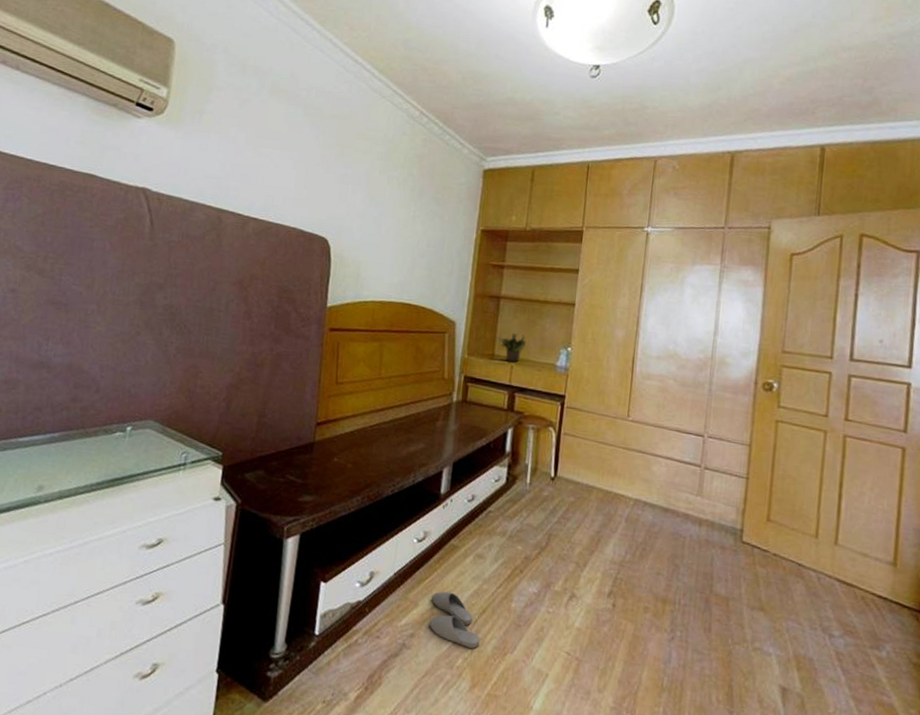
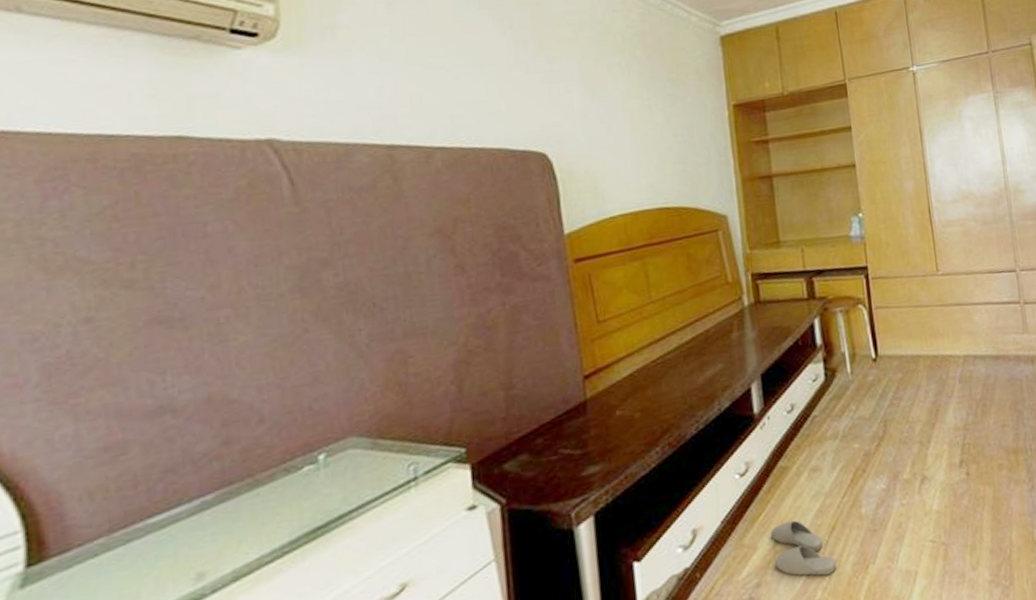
potted plant: present [496,332,526,363] -> none [778,211,812,245]

